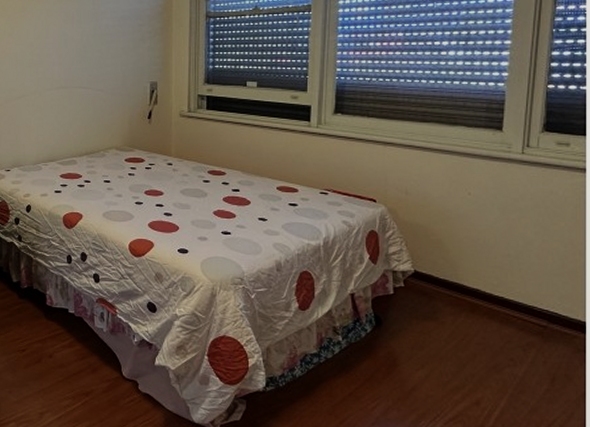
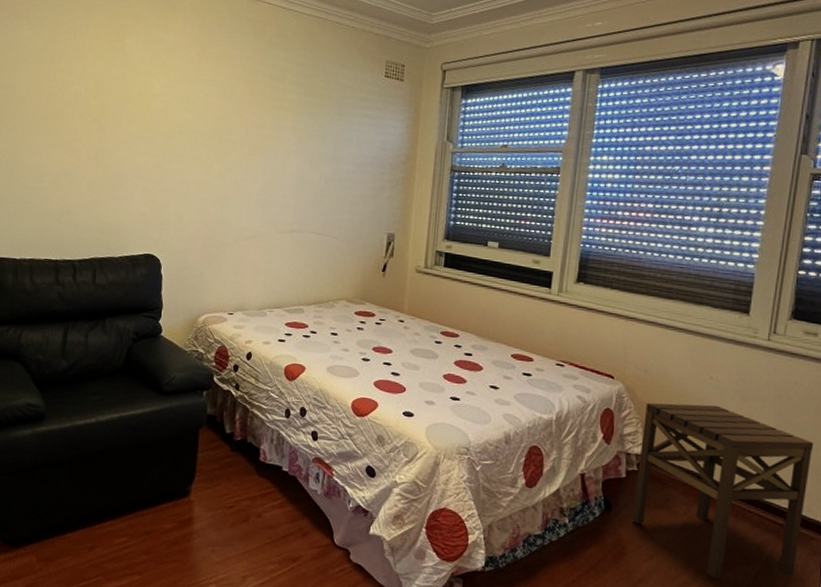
side table: none [402,219,572,381] -> present [632,402,814,579]

